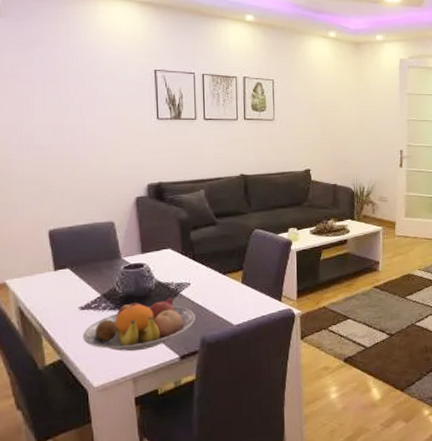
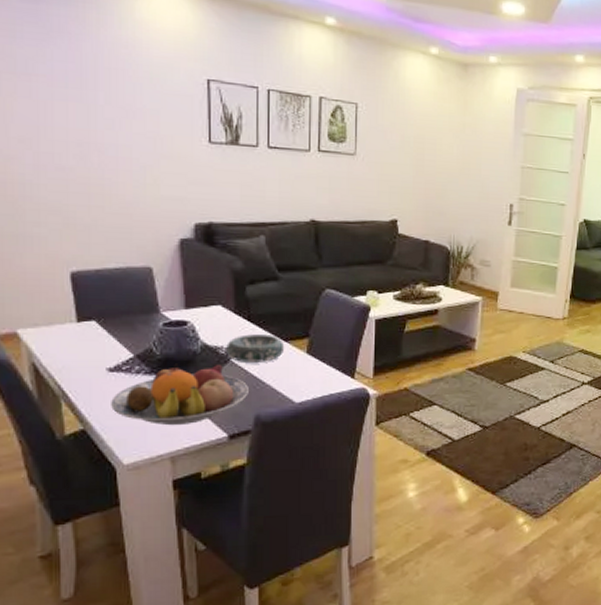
decorative bowl: none [176,270,224,295] -> present [226,334,285,362]

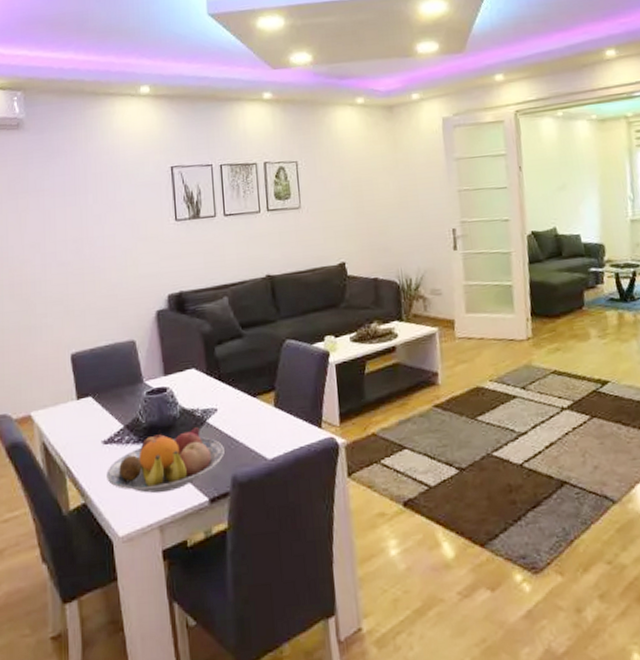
decorative bowl: present [226,334,285,362] -> none [201,392,254,423]

